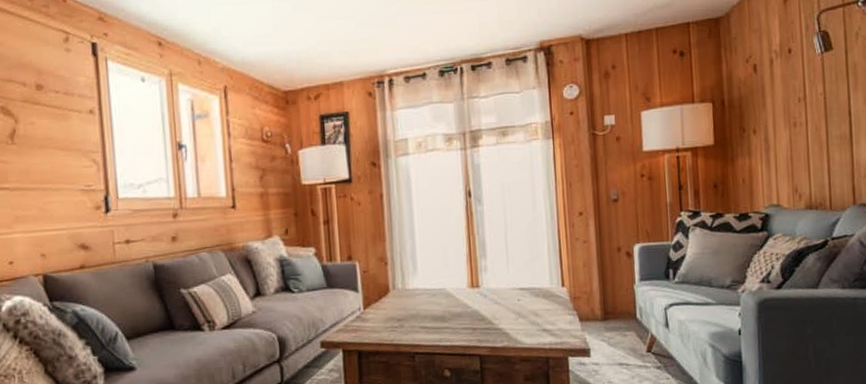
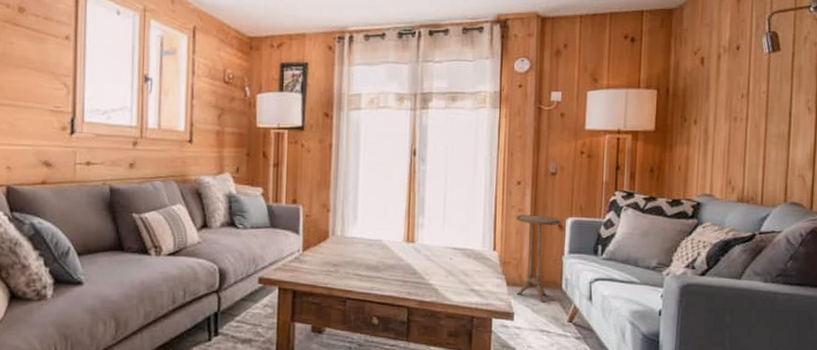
side table: none [581,244,629,335] -> present [516,214,561,303]

